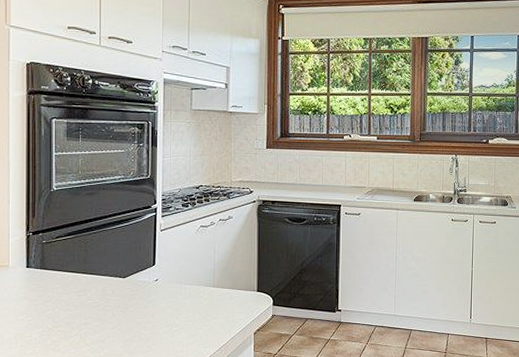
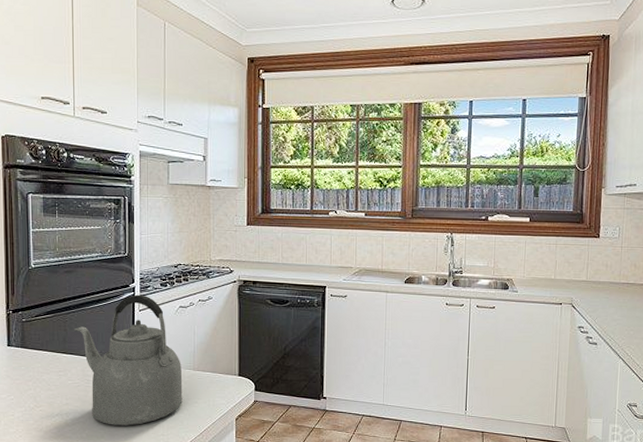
kettle: none [94,215,203,343] -> present [73,294,183,426]

